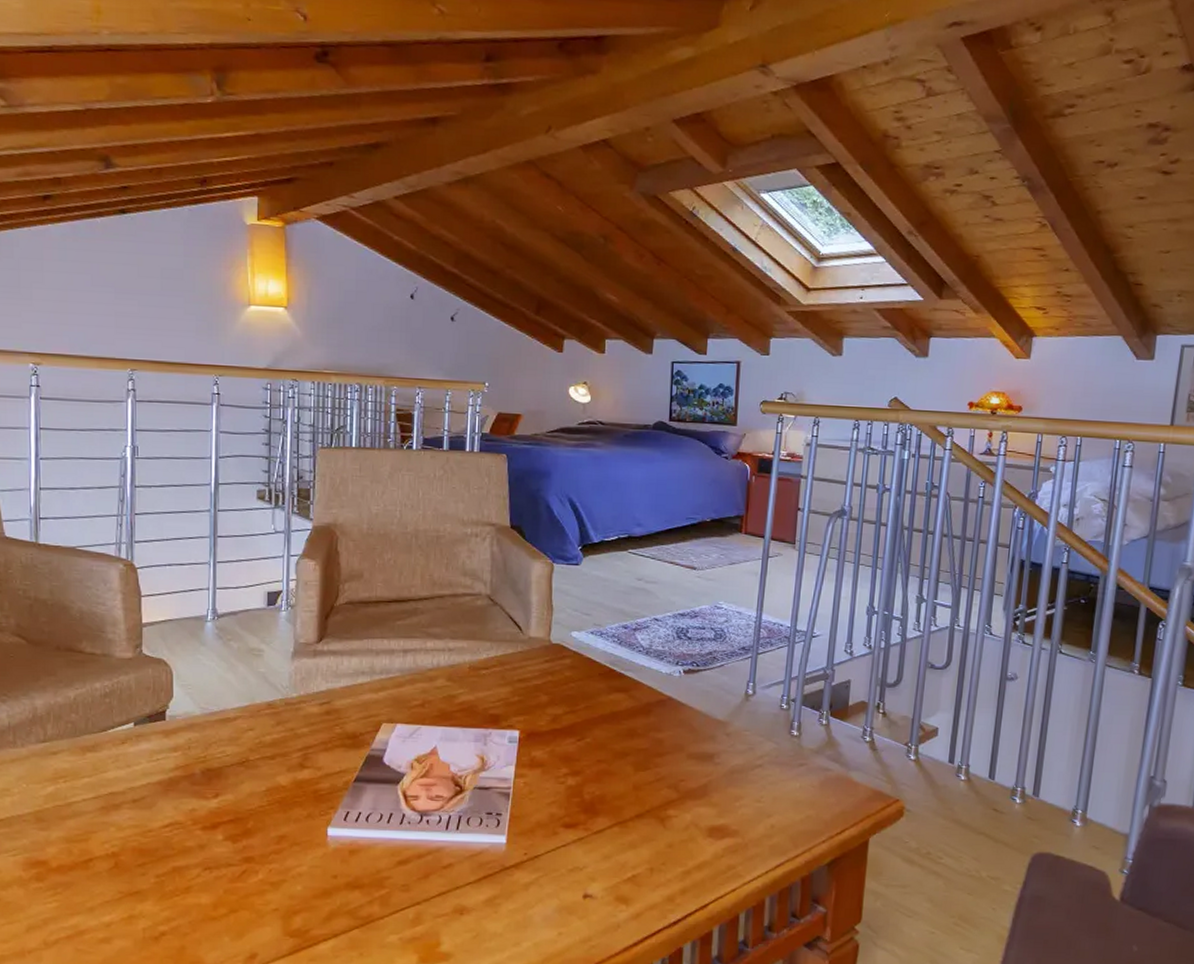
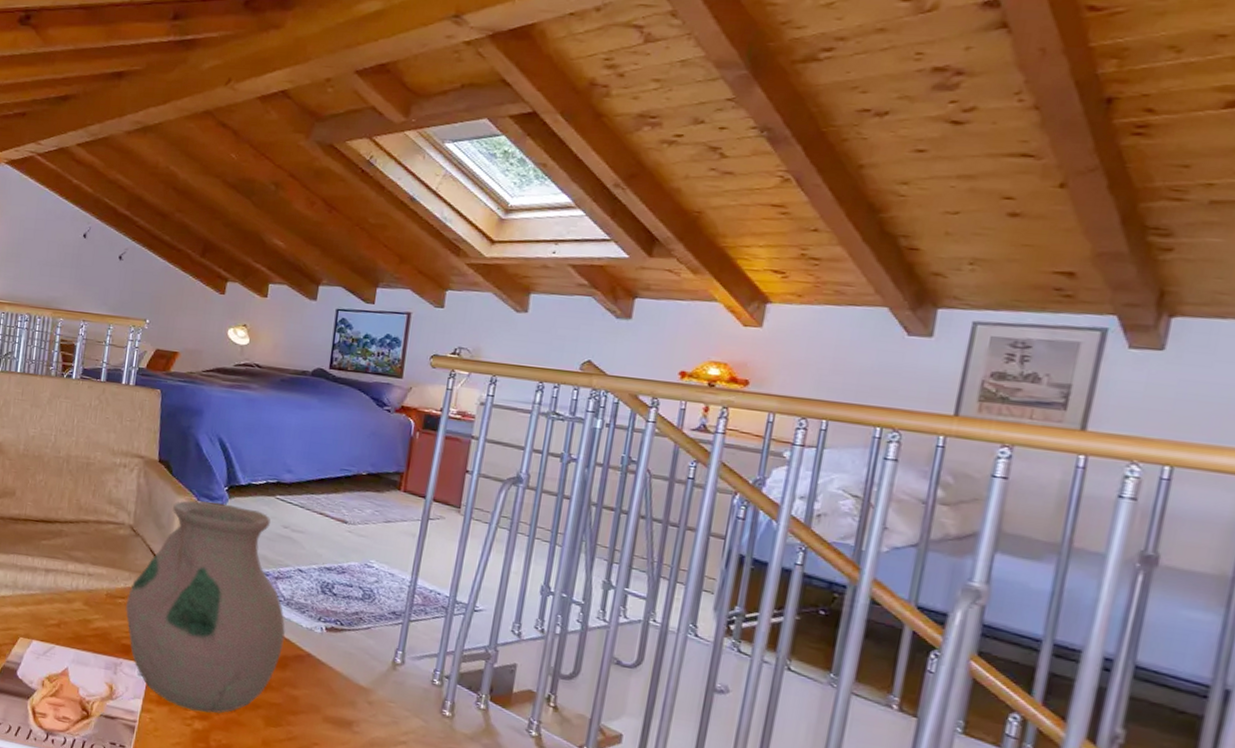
vase: none [489,562,646,769] -> present [125,500,285,714]

